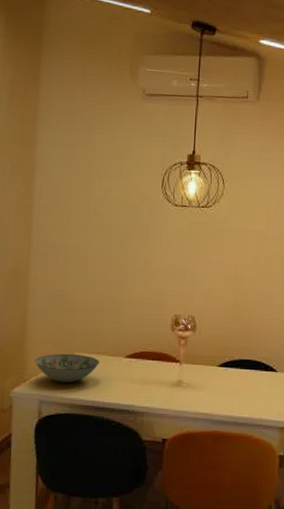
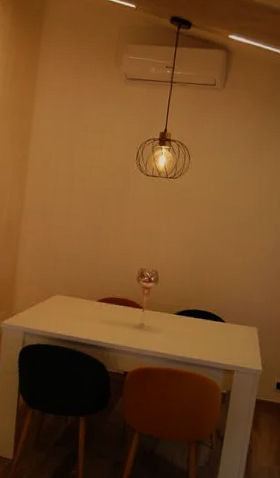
decorative bowl: present [34,353,99,384] -> none [21,294,75,320]

